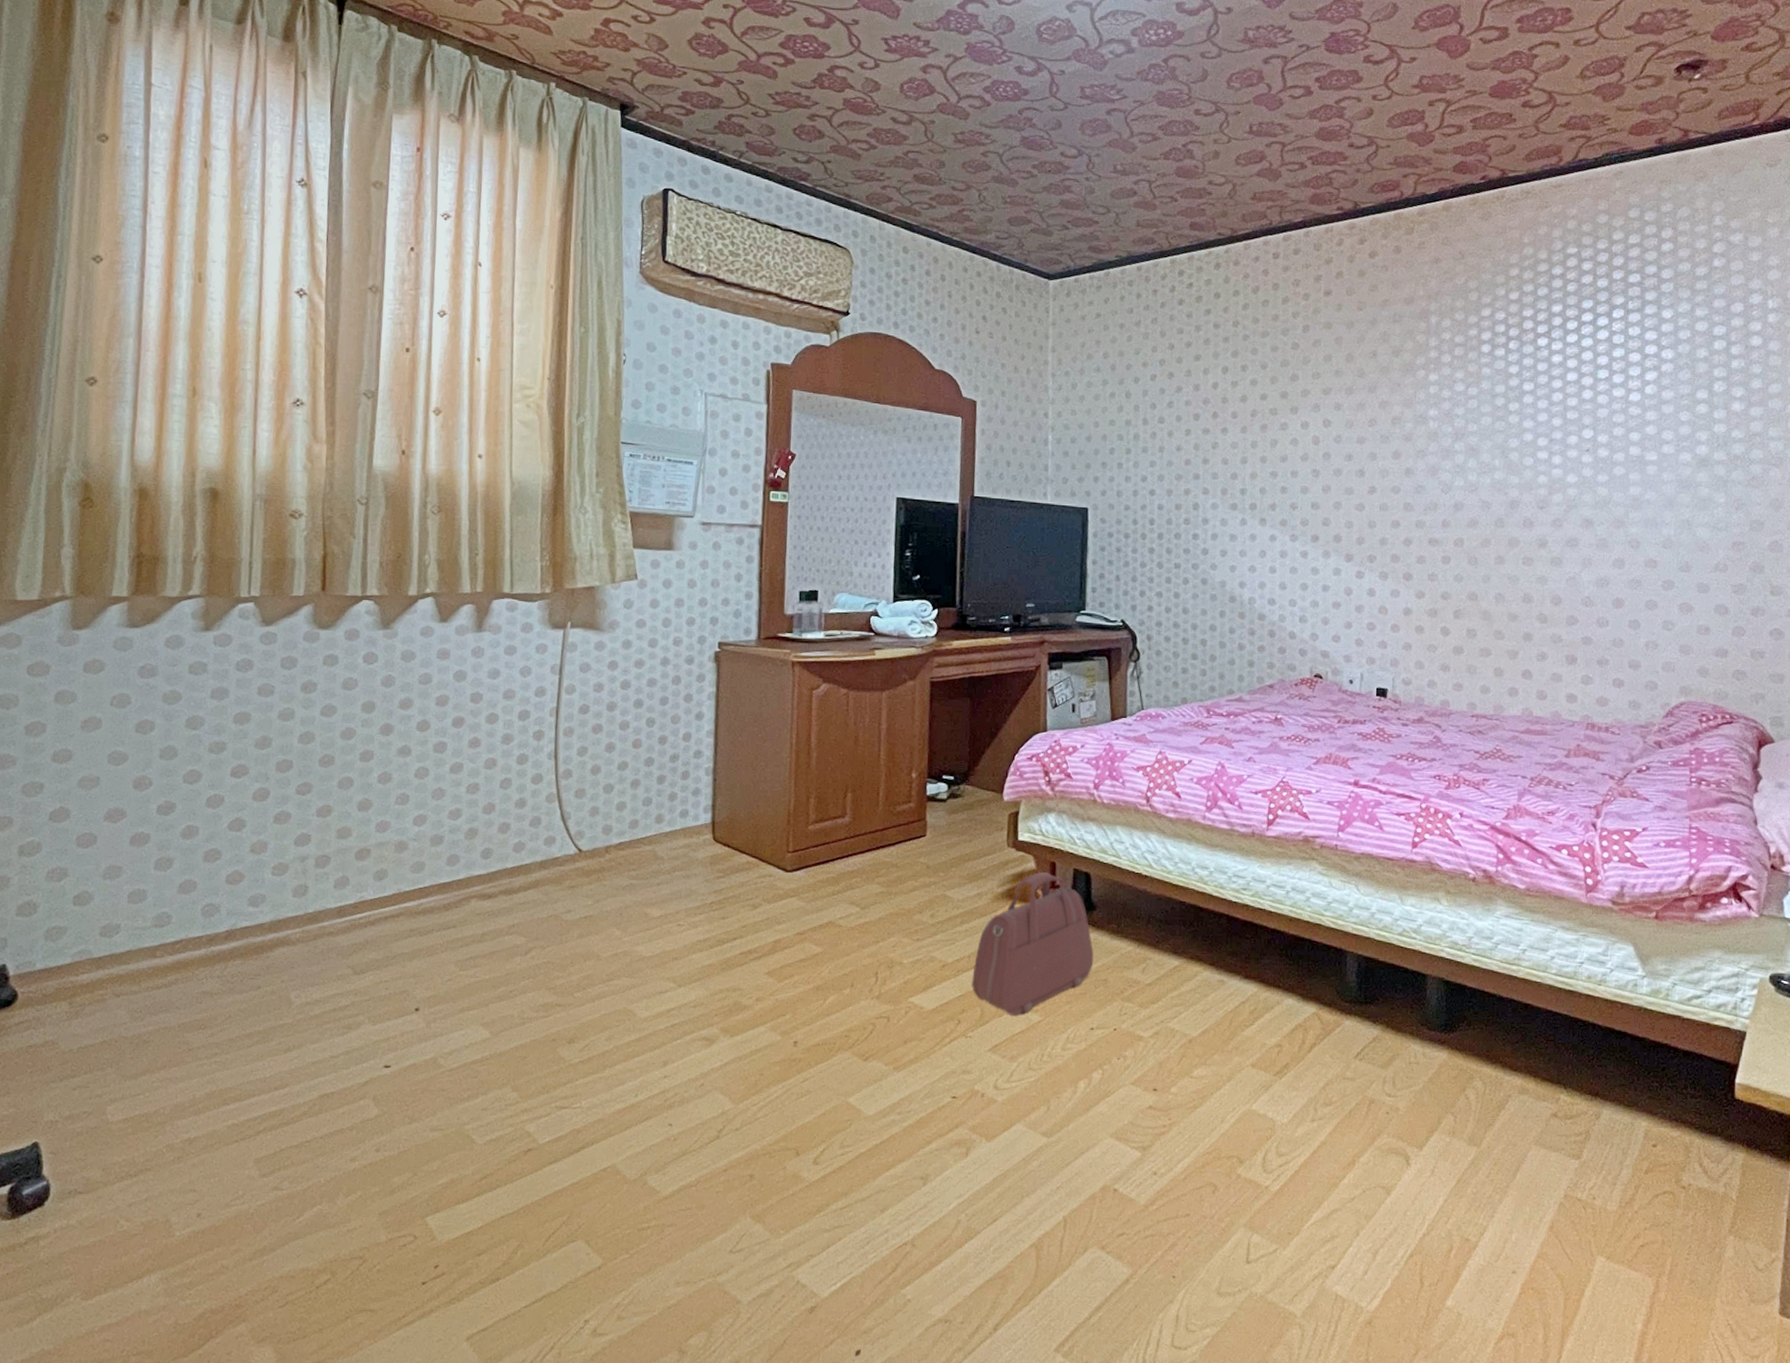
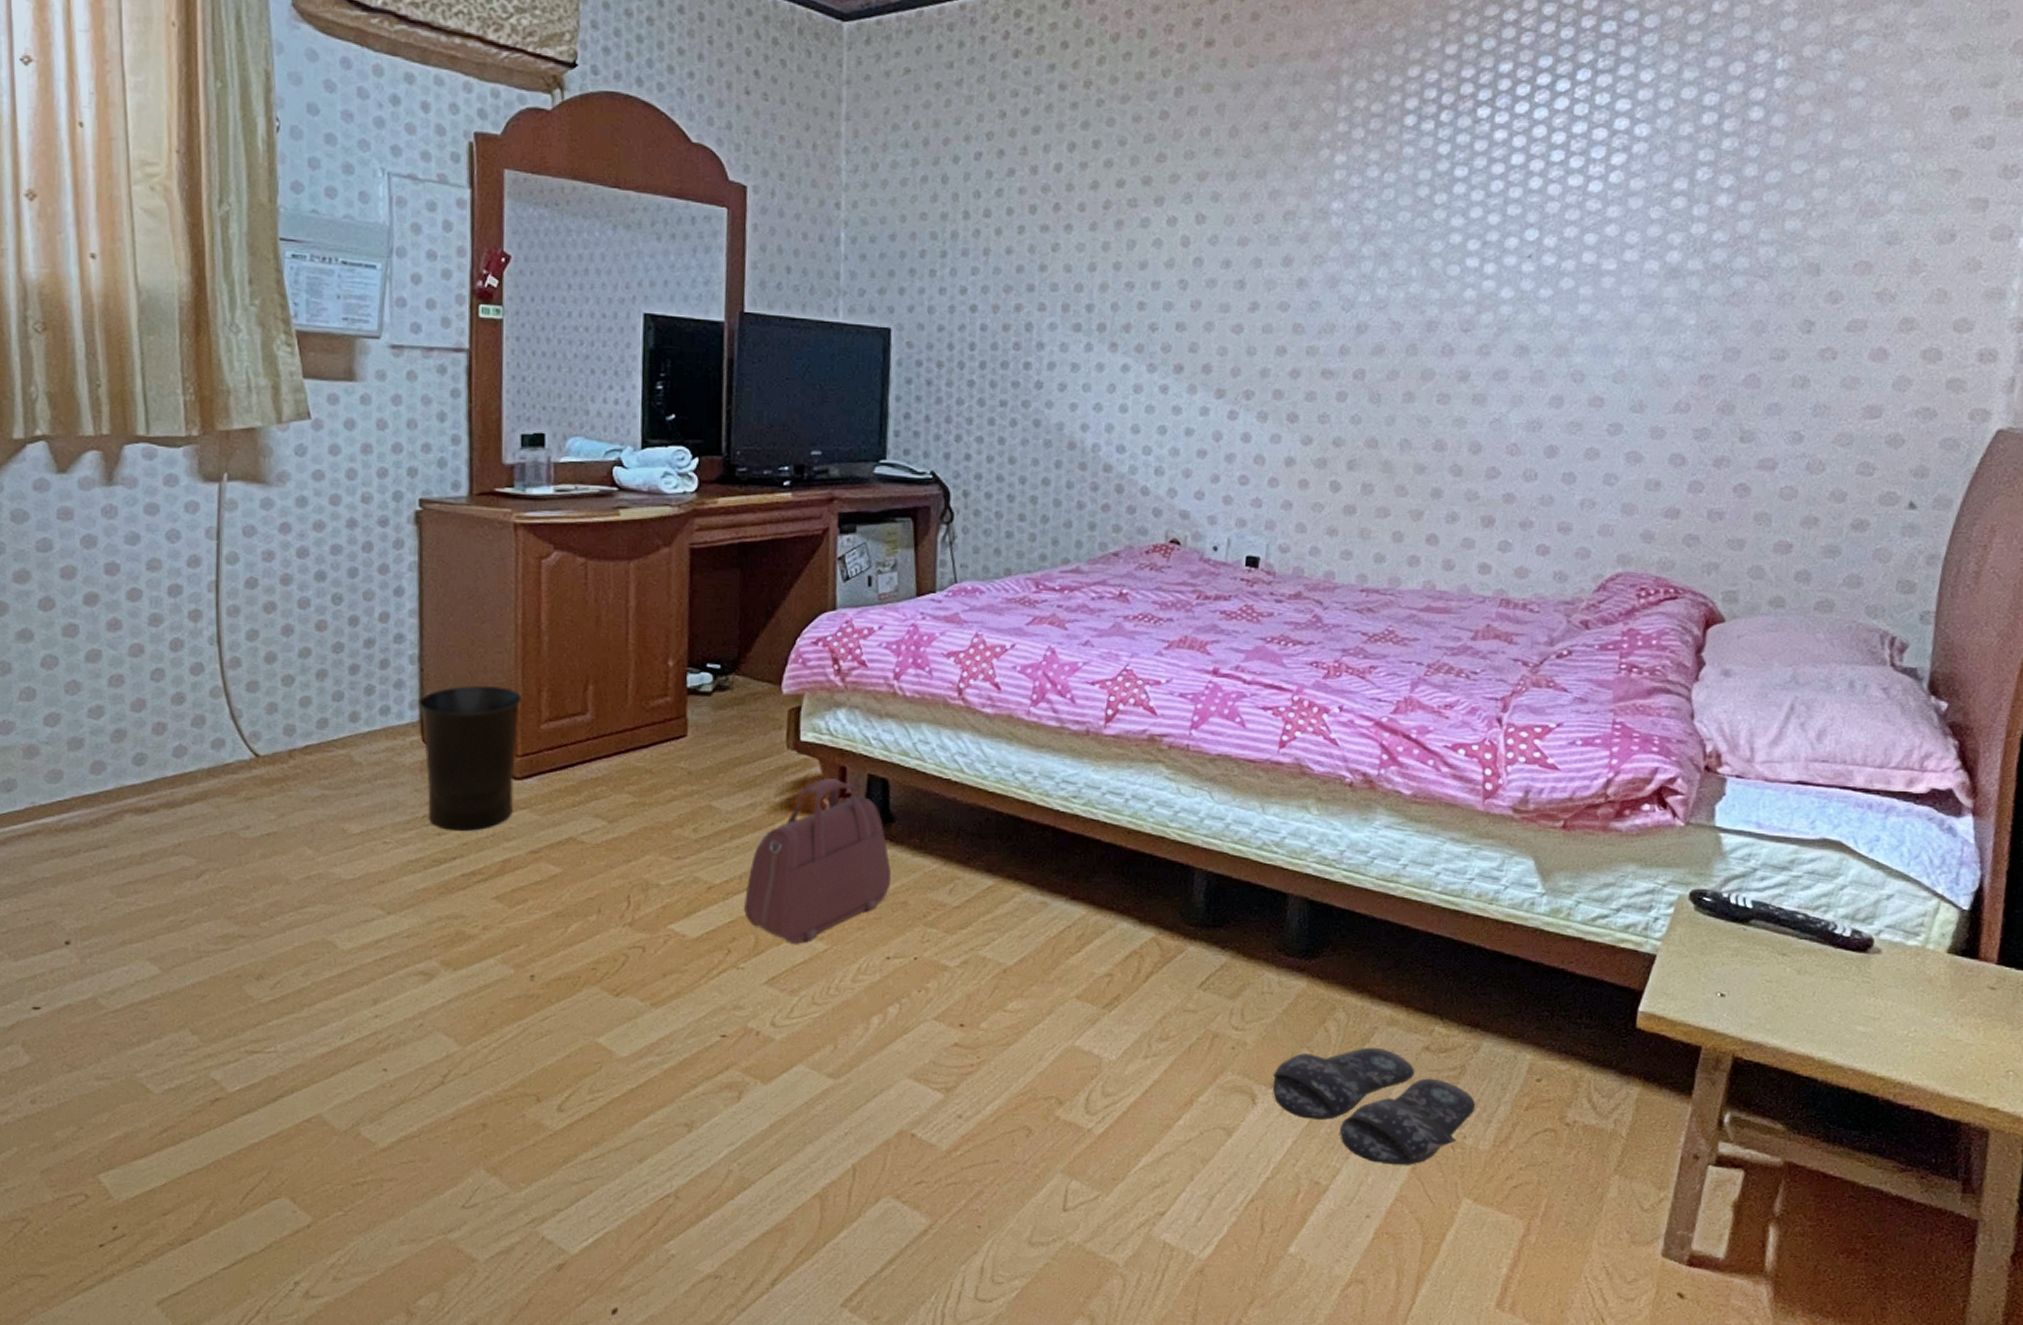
waste bin: none [711,793,794,915] -> present [418,685,522,831]
slippers: none [1423,1113,1601,1224] -> present [1272,1047,1475,1165]

